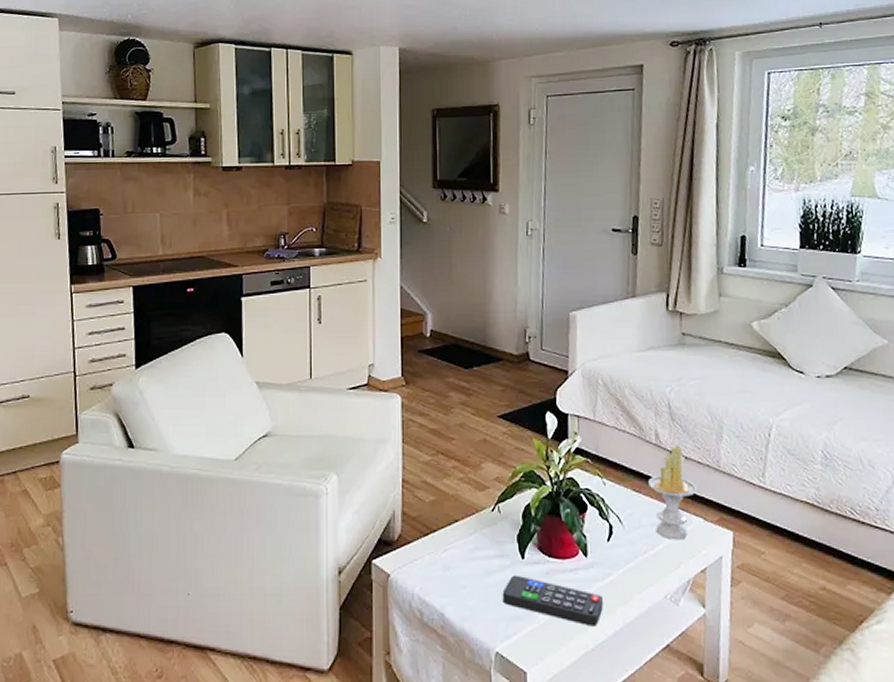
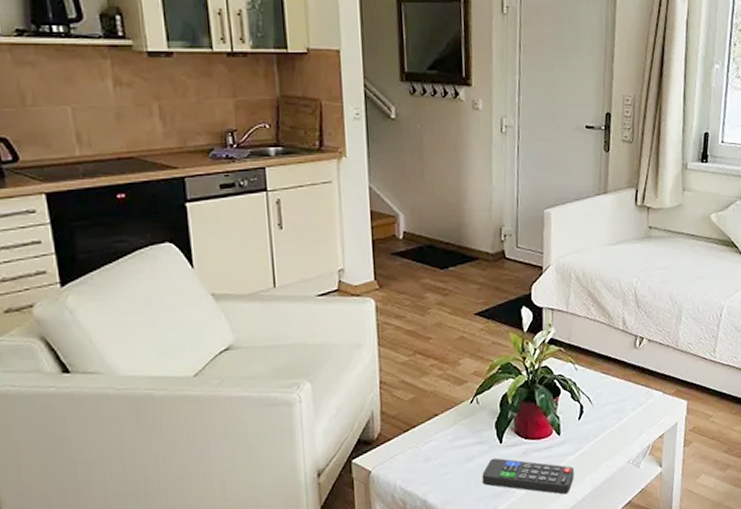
candle: present [648,445,698,540] -> none [616,329,659,413]

